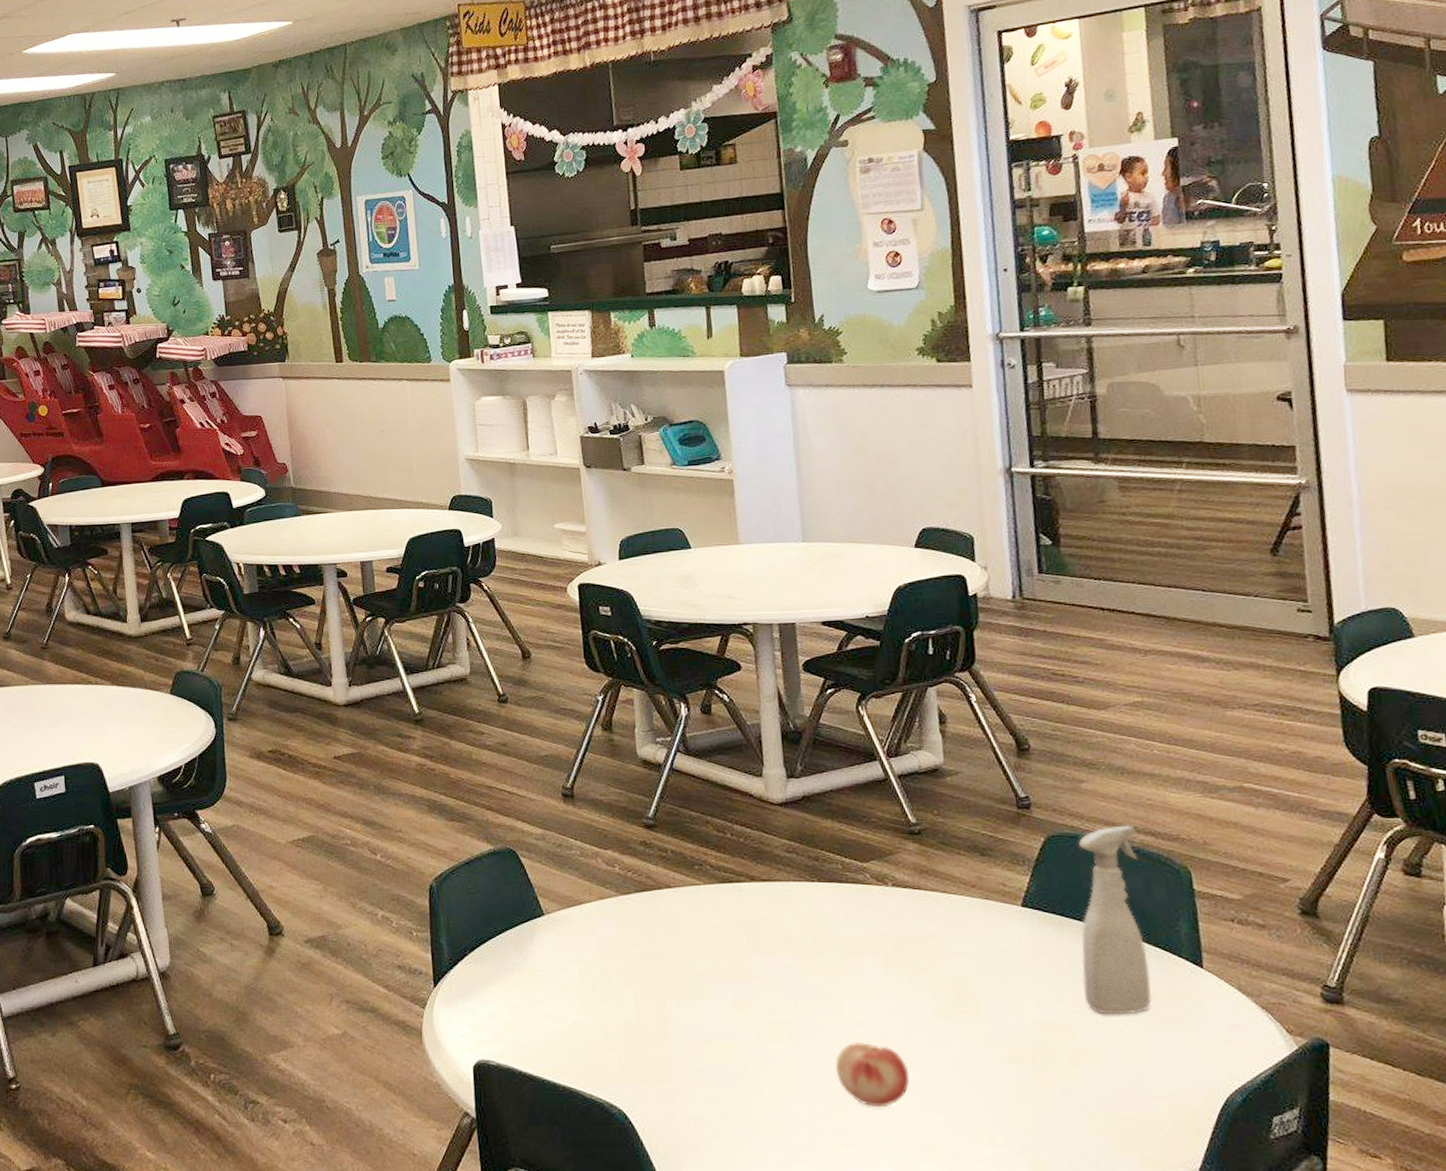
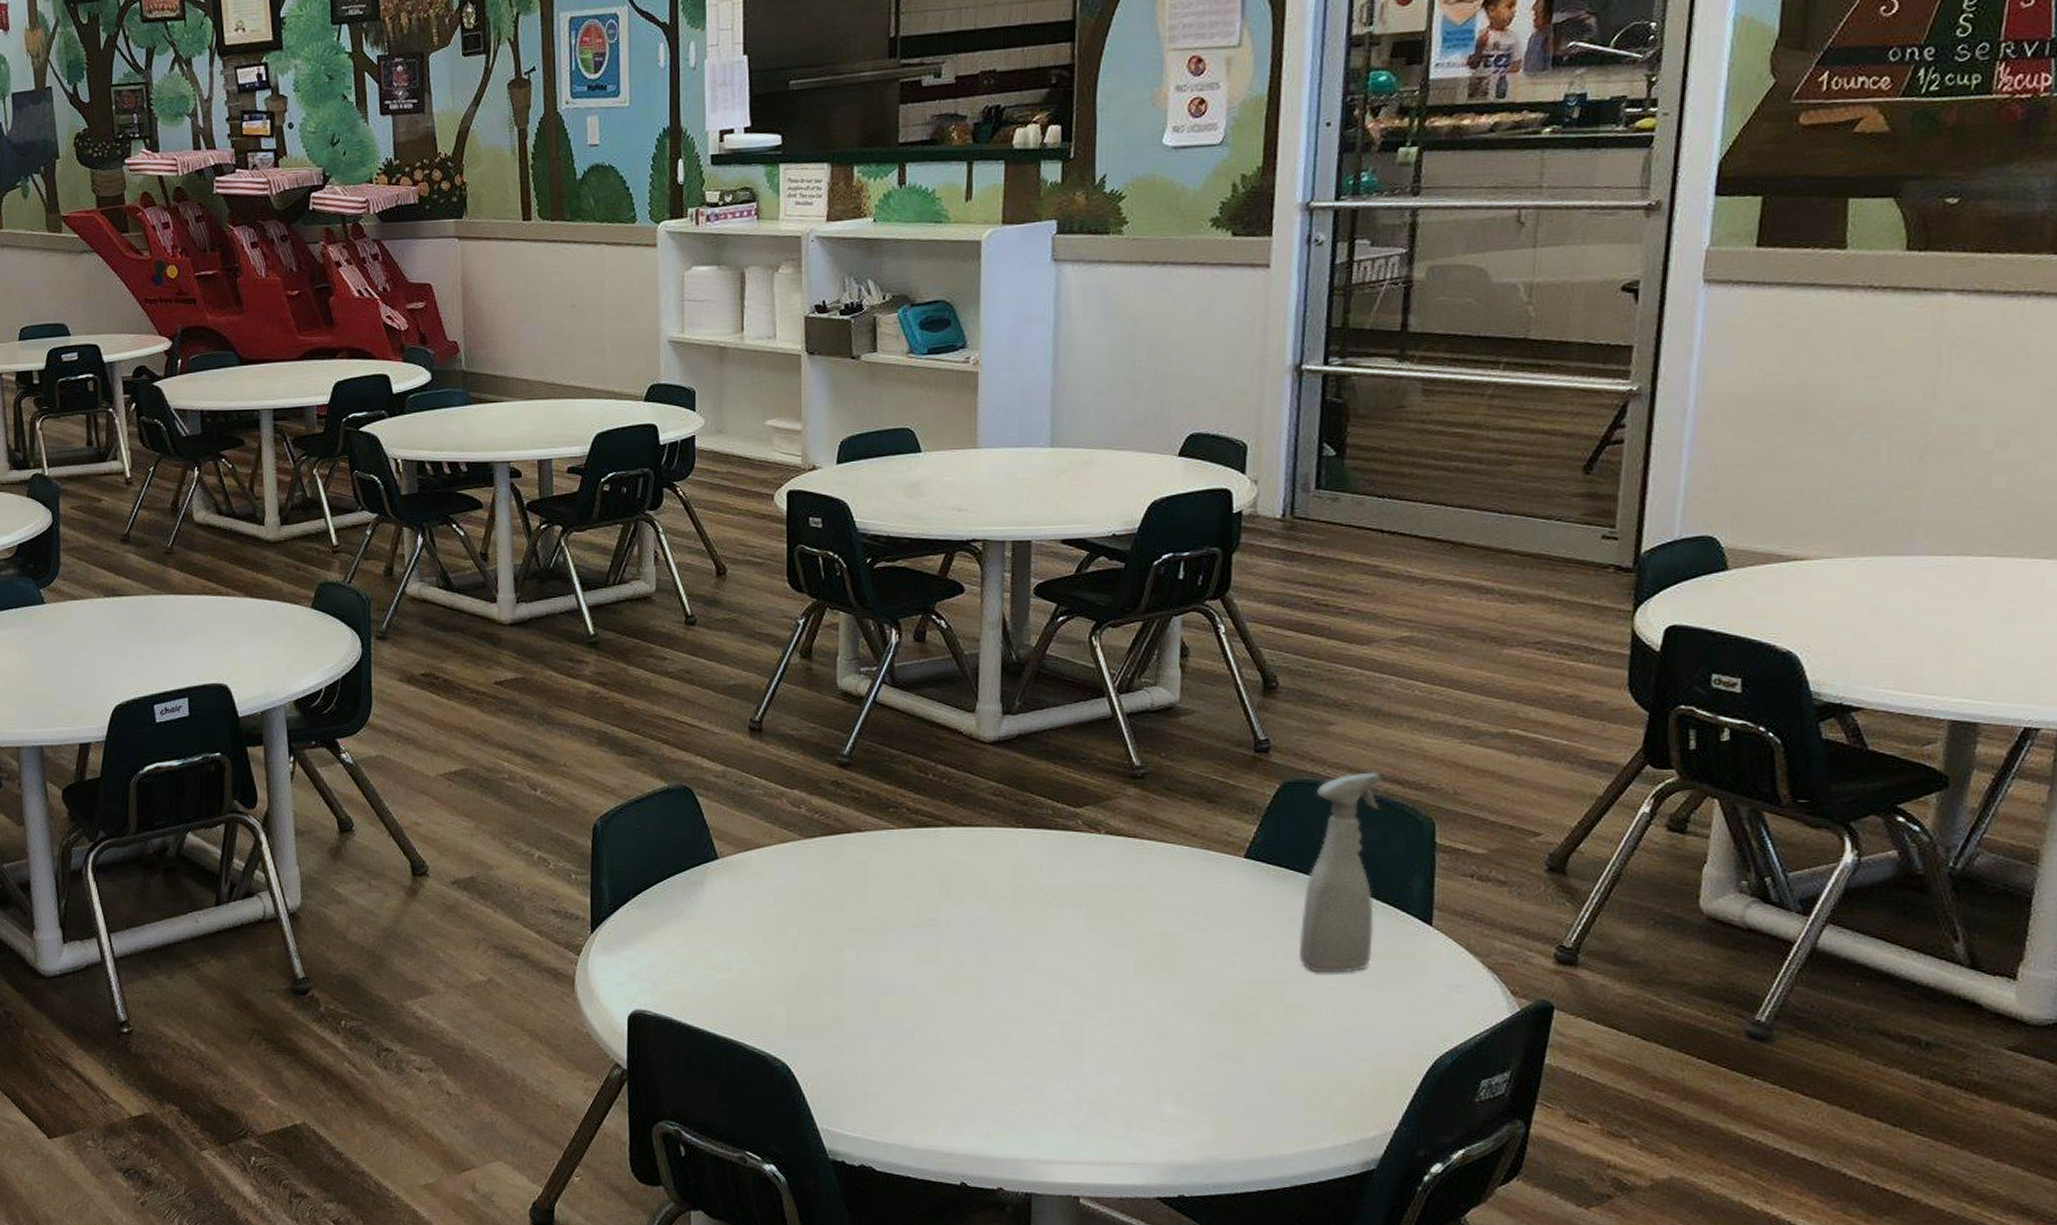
fruit: present [835,1043,910,1108] -> none [1021,998,1099,1065]

